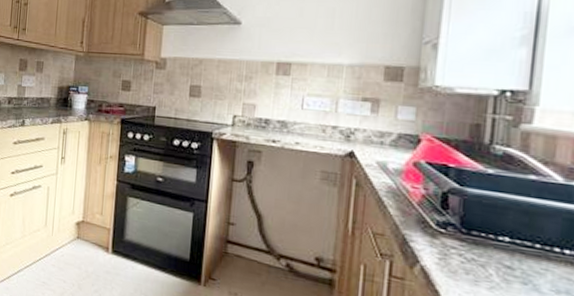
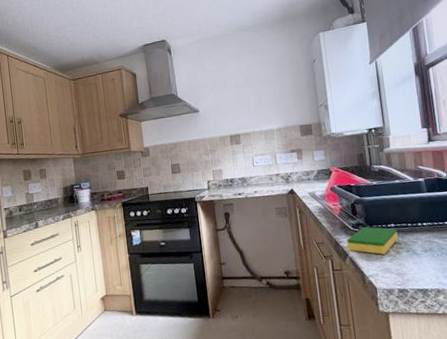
dish sponge: none [421,229,514,277] -> present [347,226,399,255]

